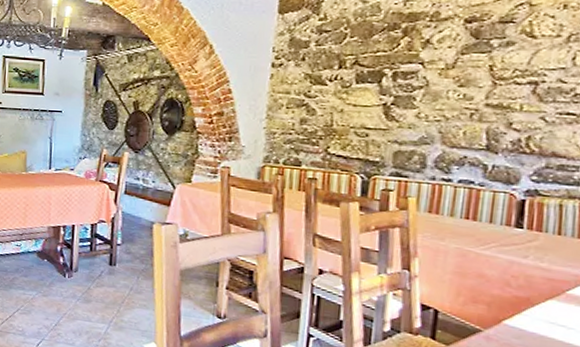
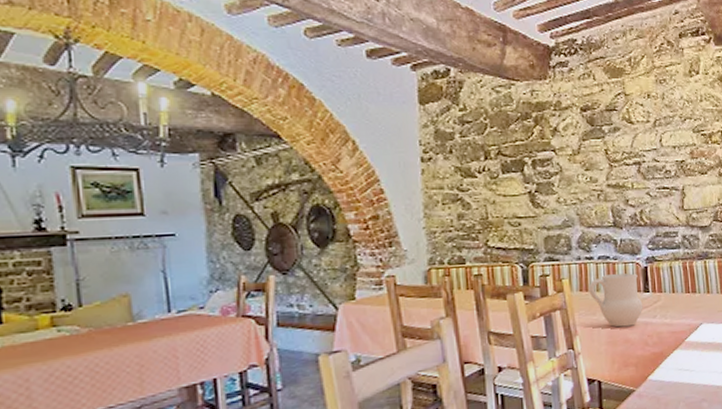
ceramic pitcher: none [440,200,512,262] -> present [588,273,643,328]

